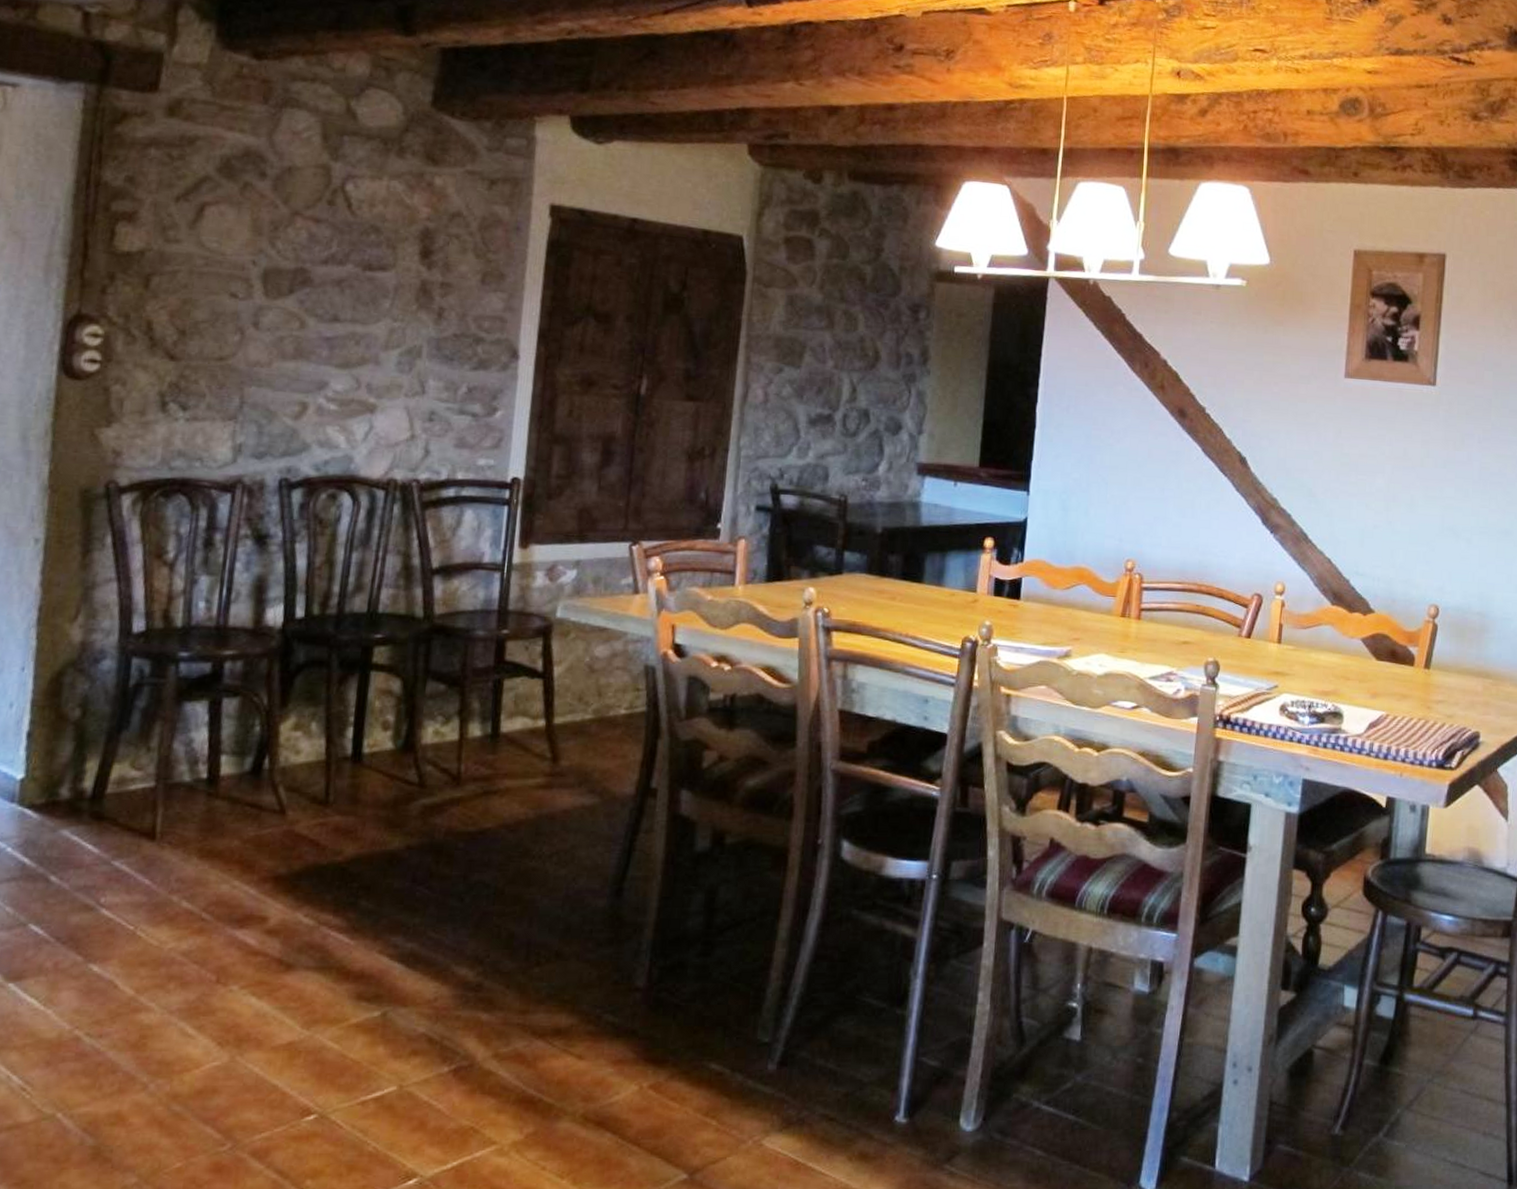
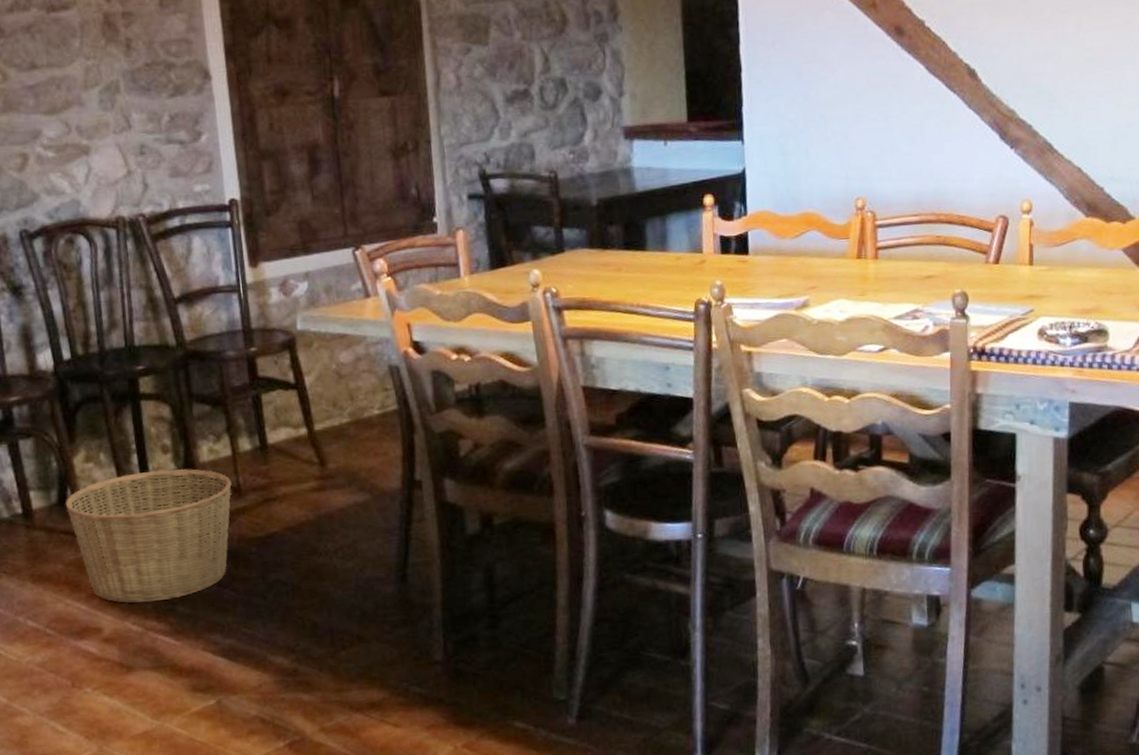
basket: none [258,747,452,893] -> present [65,468,232,604]

